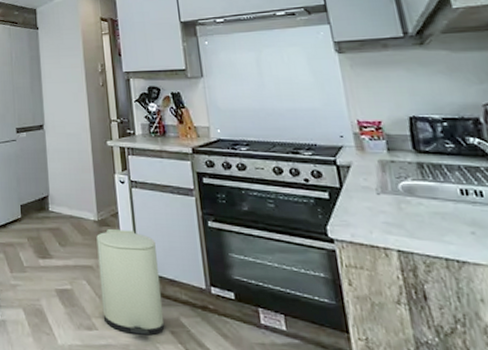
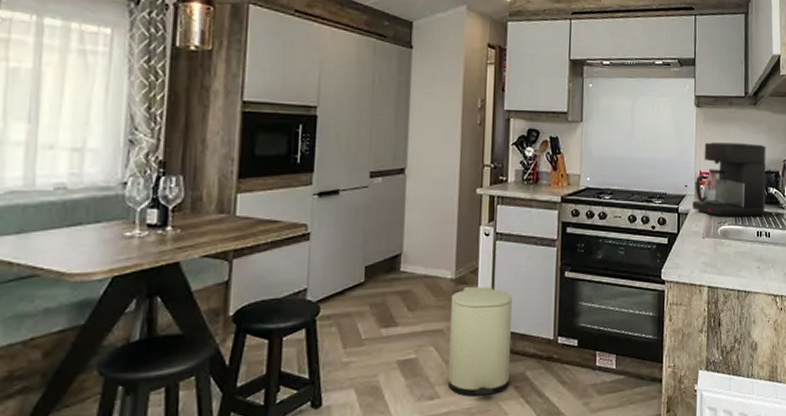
coffee maker: none [353,87,468,171] -> present [692,142,766,216]

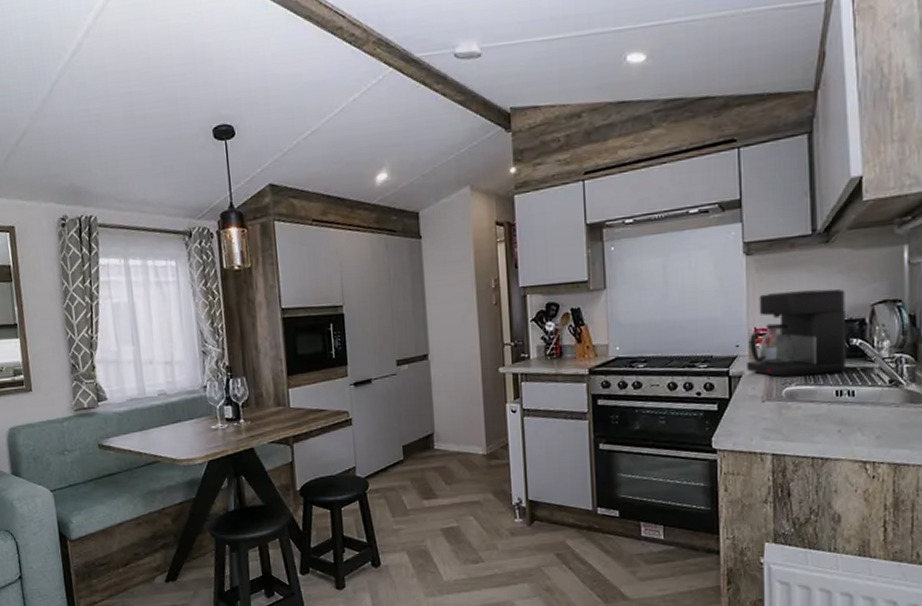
pedal bin: present [448,287,512,397] -> none [485,461,550,562]

